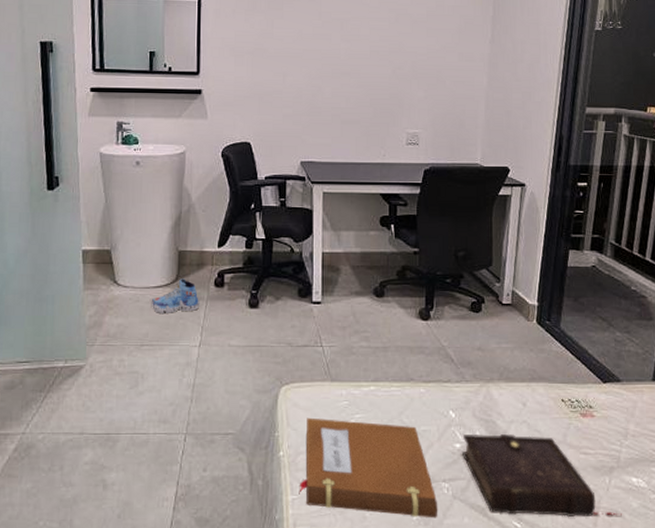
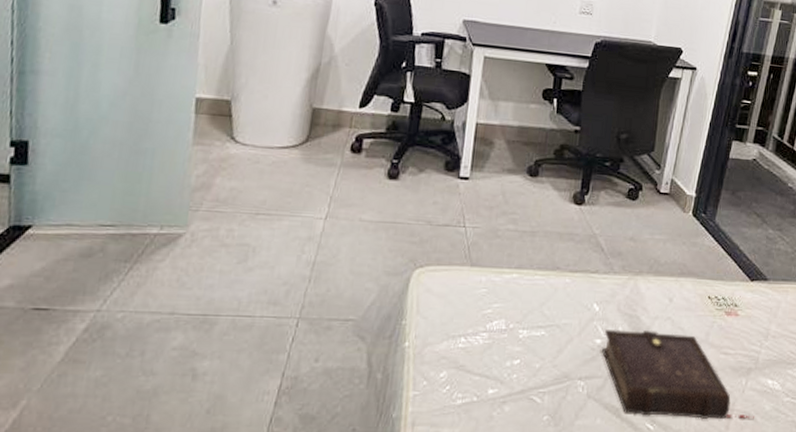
shoe: present [151,279,200,313] -> none [273,140,332,179]
notebook: present [299,417,438,518] -> none [422,305,571,419]

